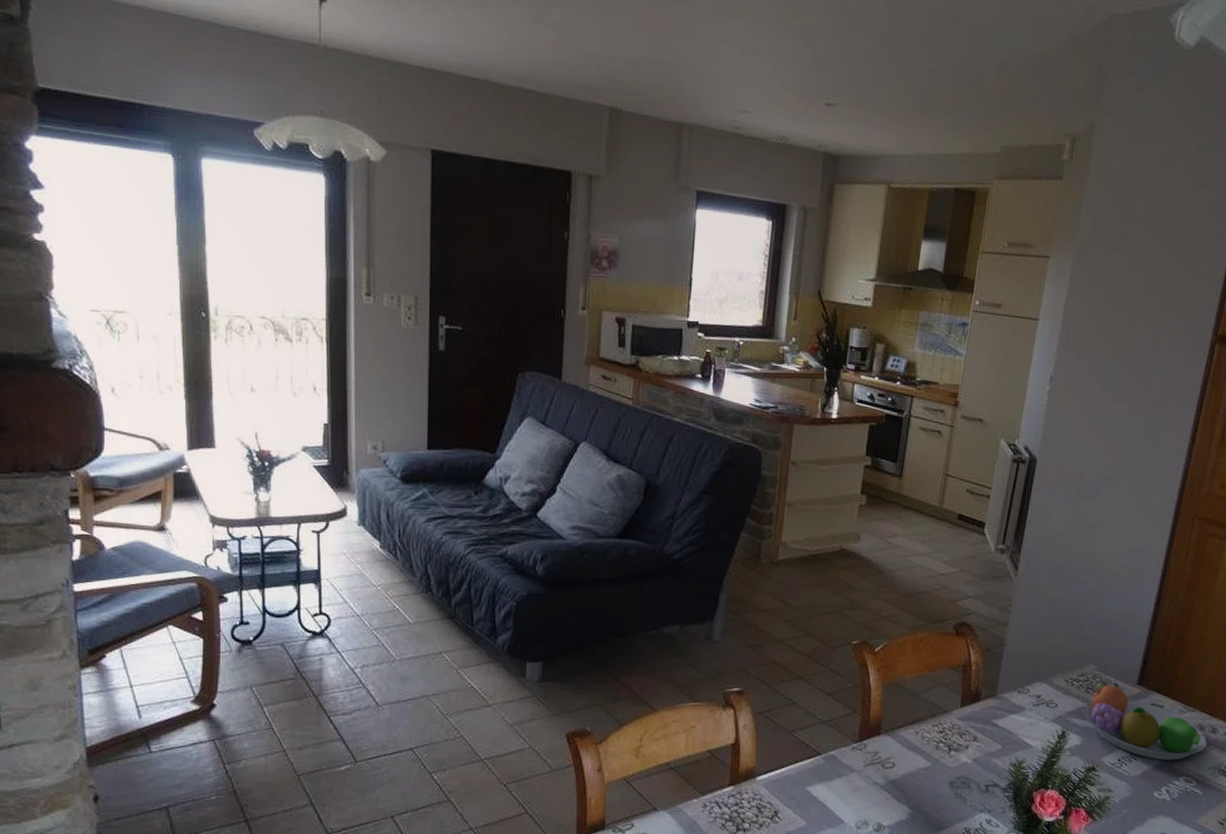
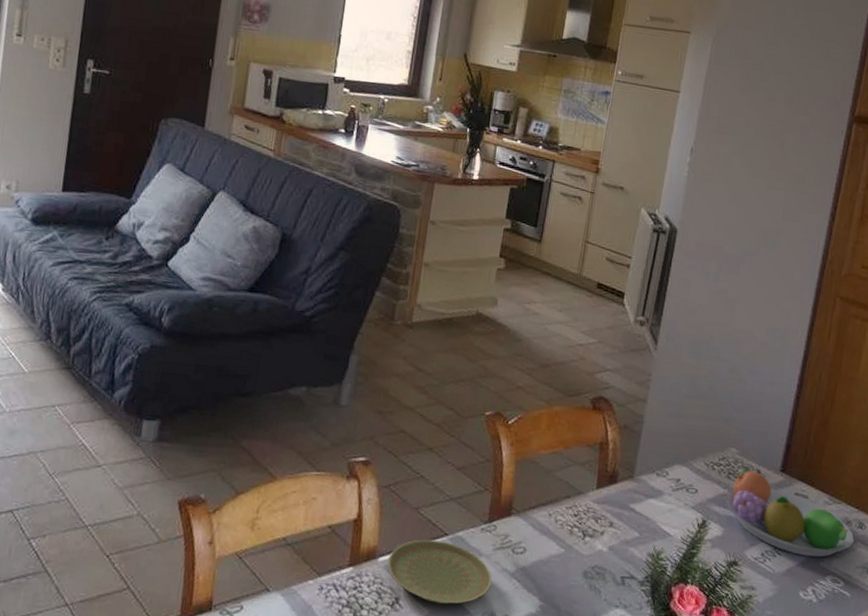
plate: none [766,759,864,815] -> present [388,539,492,604]

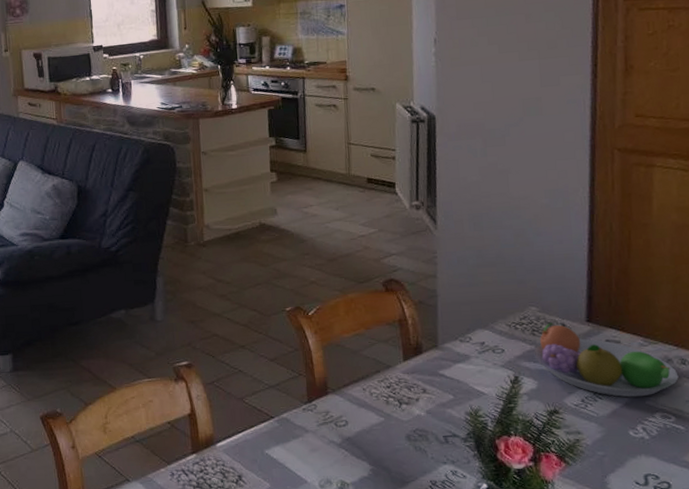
plate: present [388,539,492,604] -> none [225,423,322,477]

